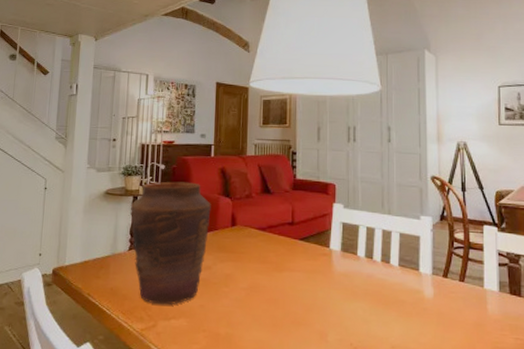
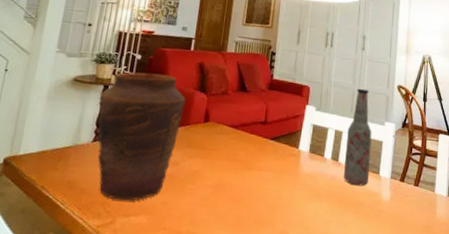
bottle: none [380,182,407,284] -> present [343,88,372,186]

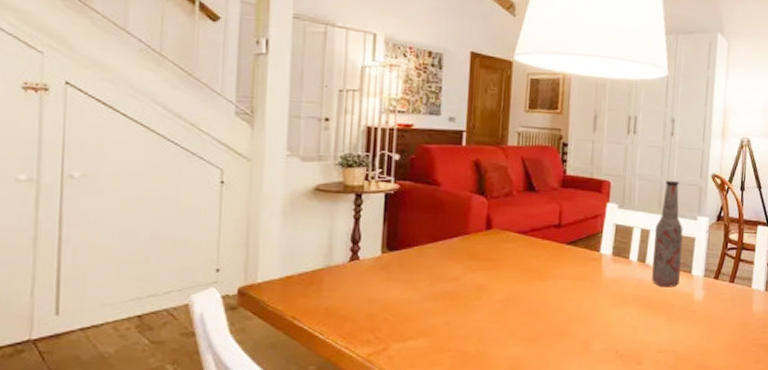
vase: present [98,72,186,201] -> none [352,175,461,324]

